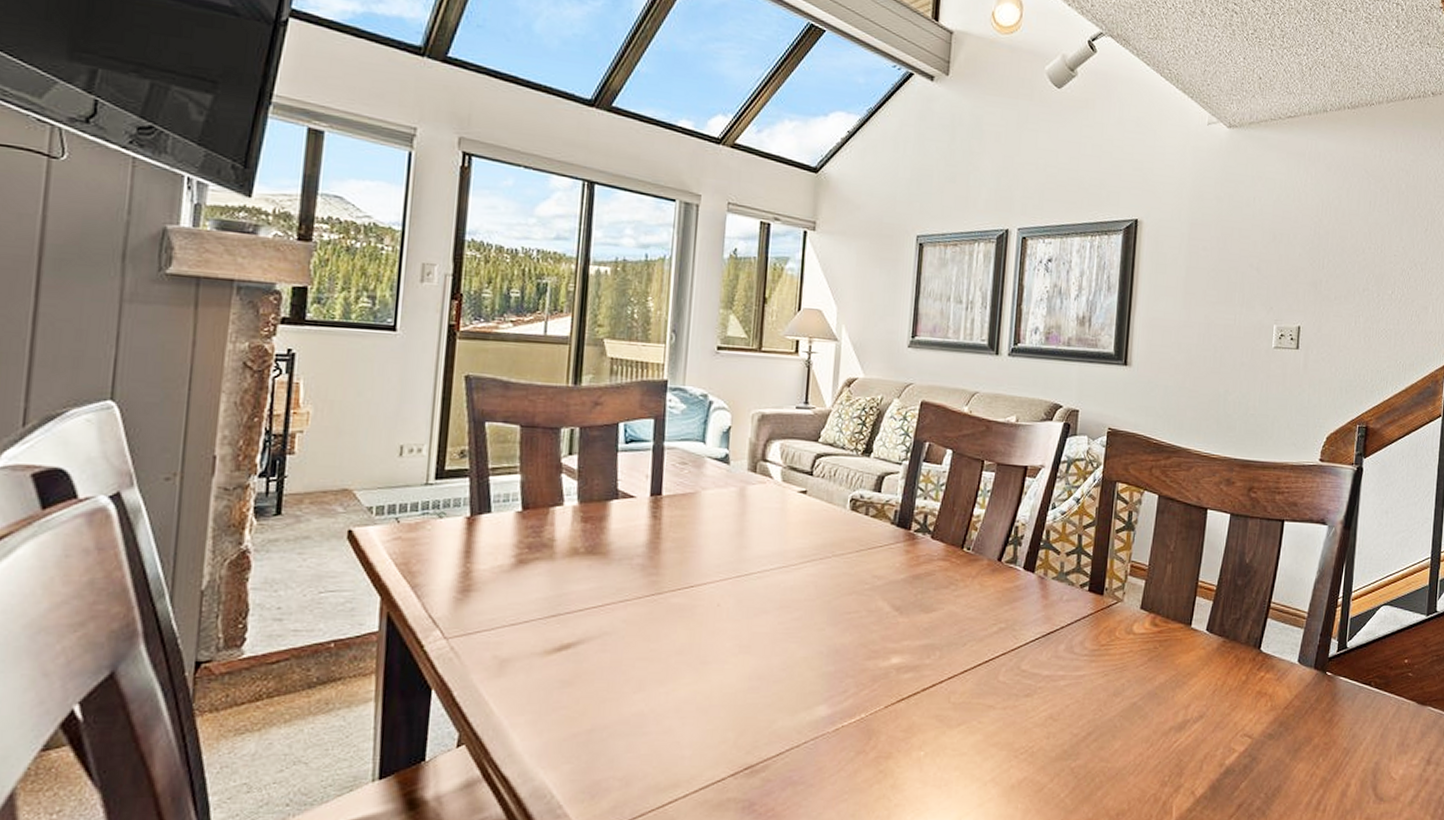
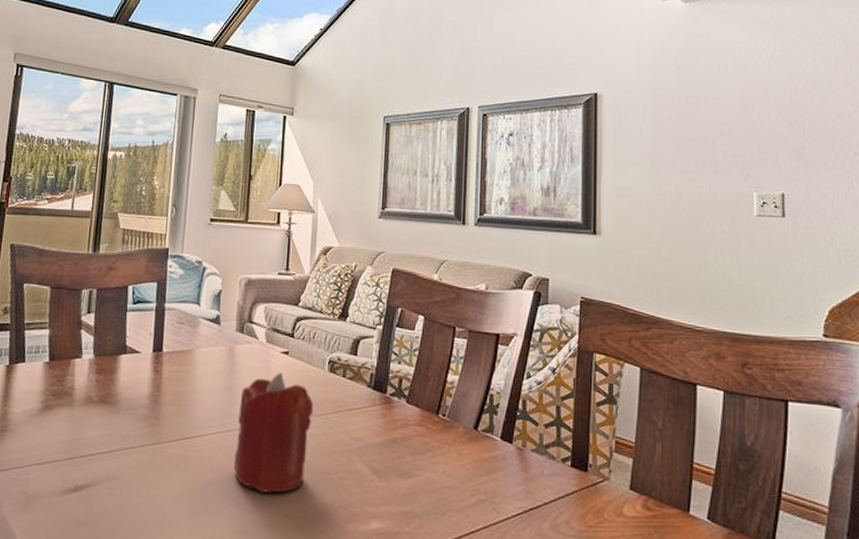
candle: none [744,512,834,637] -> present [233,372,314,493]

